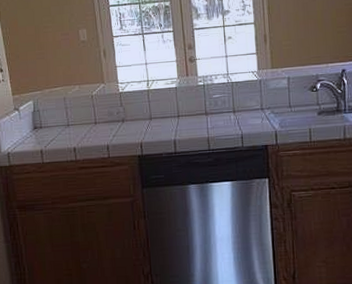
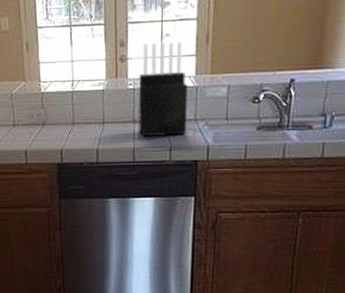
knife block: none [207,42,254,127] -> present [138,41,187,137]

